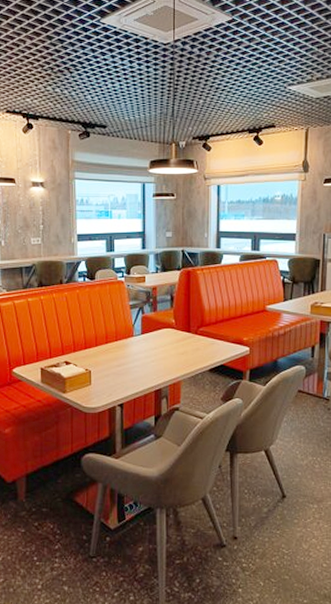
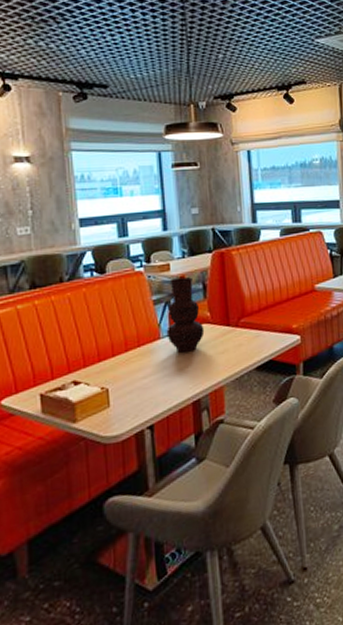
vase: none [138,289,169,350] -> present [166,277,205,353]

